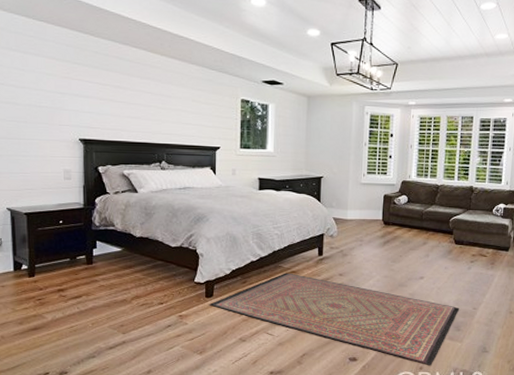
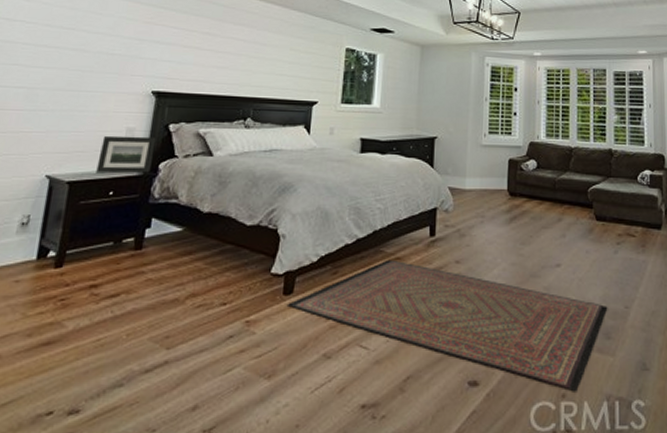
picture frame: none [45,176,90,207] -> present [96,135,156,174]

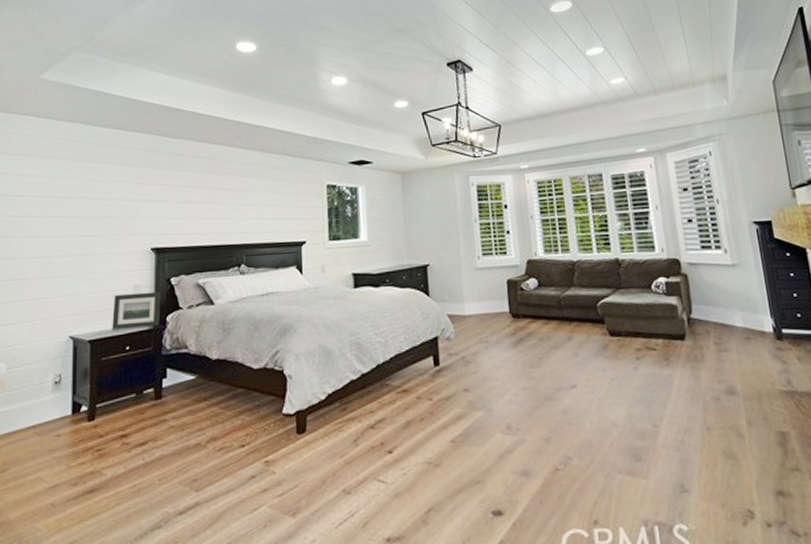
area rug: present [286,259,608,392] -> none [301,392,634,518]

